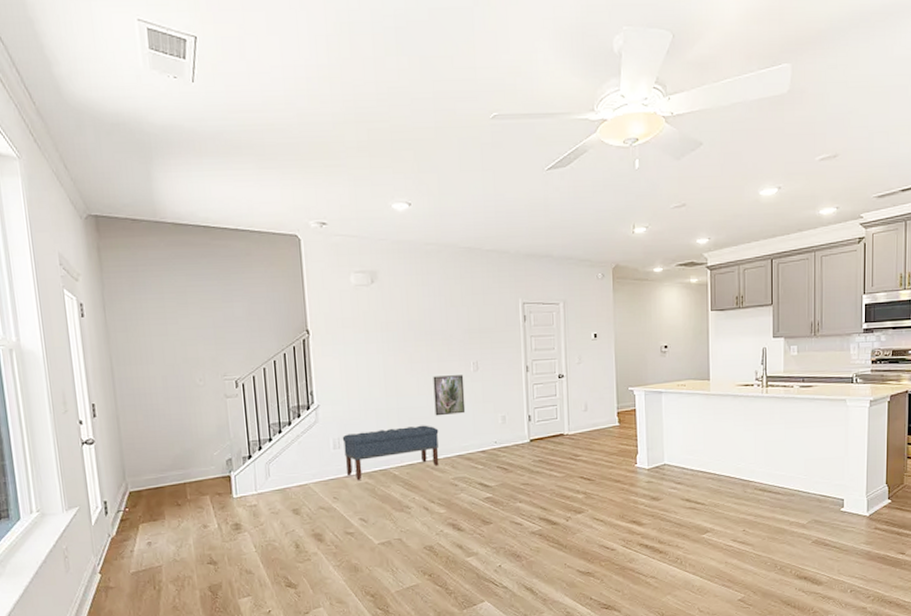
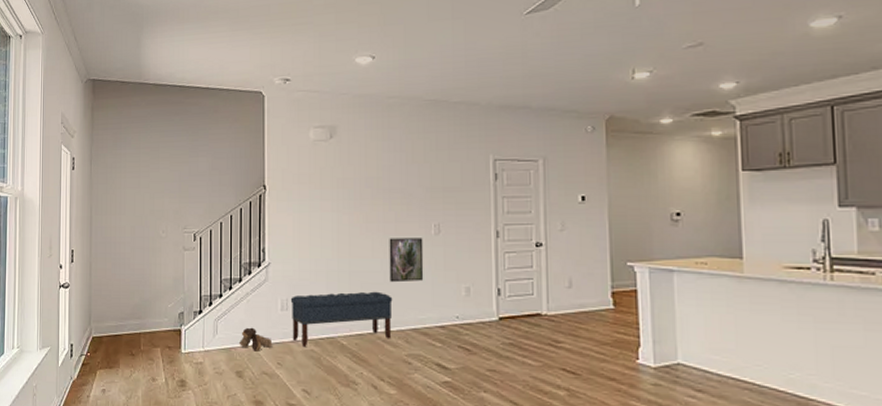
boots: none [292,467,328,489] -> present [238,327,273,352]

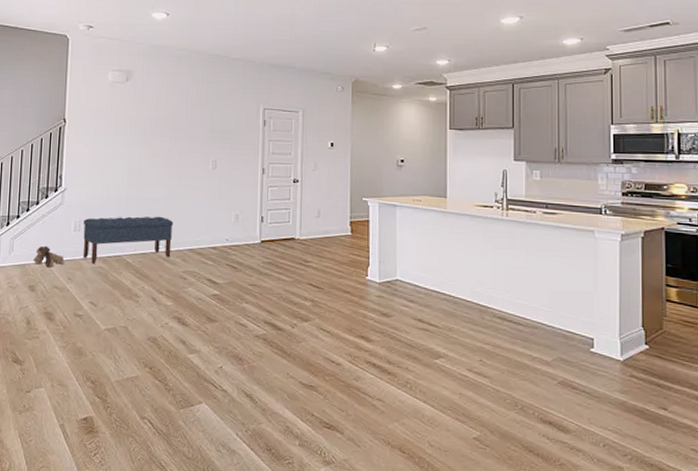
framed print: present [389,238,424,283] -> none [172,171,202,209]

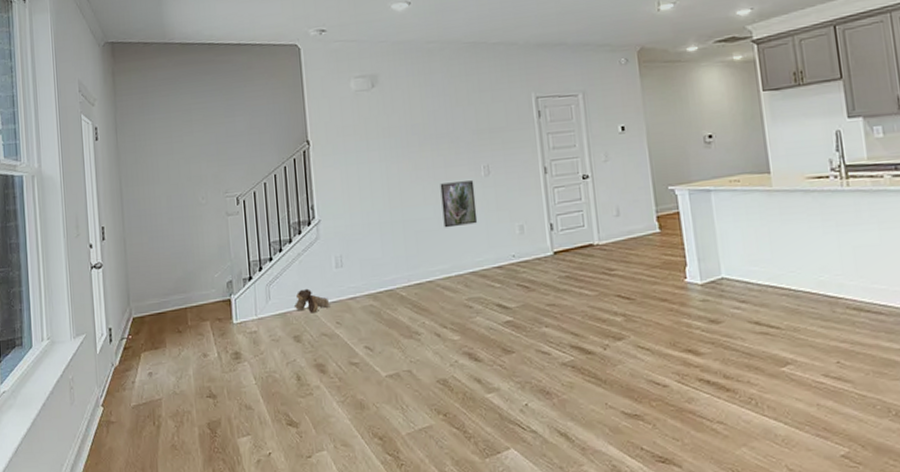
bench: present [82,216,174,263] -> none [344,238,451,302]
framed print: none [172,171,202,209] -> present [440,180,478,228]

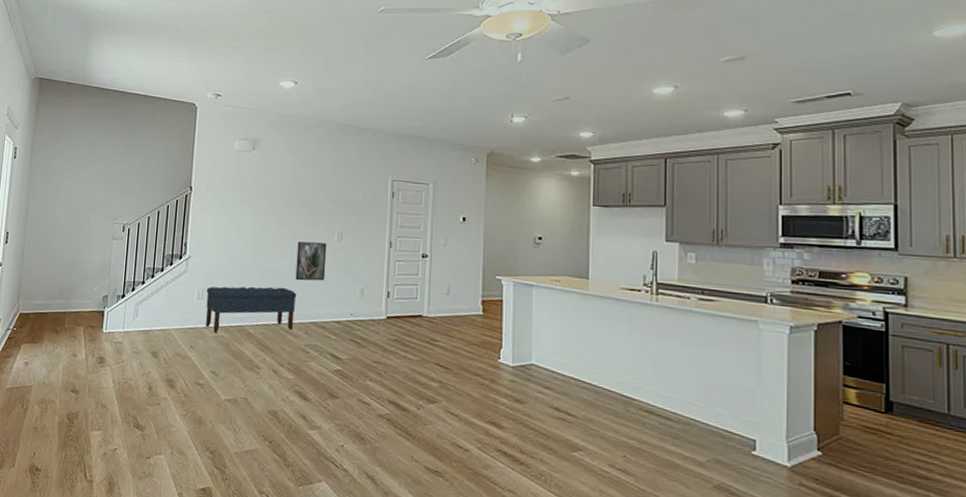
boots: present [293,288,330,313] -> none [156,312,187,335]
bench: none [344,238,451,302] -> present [205,286,297,333]

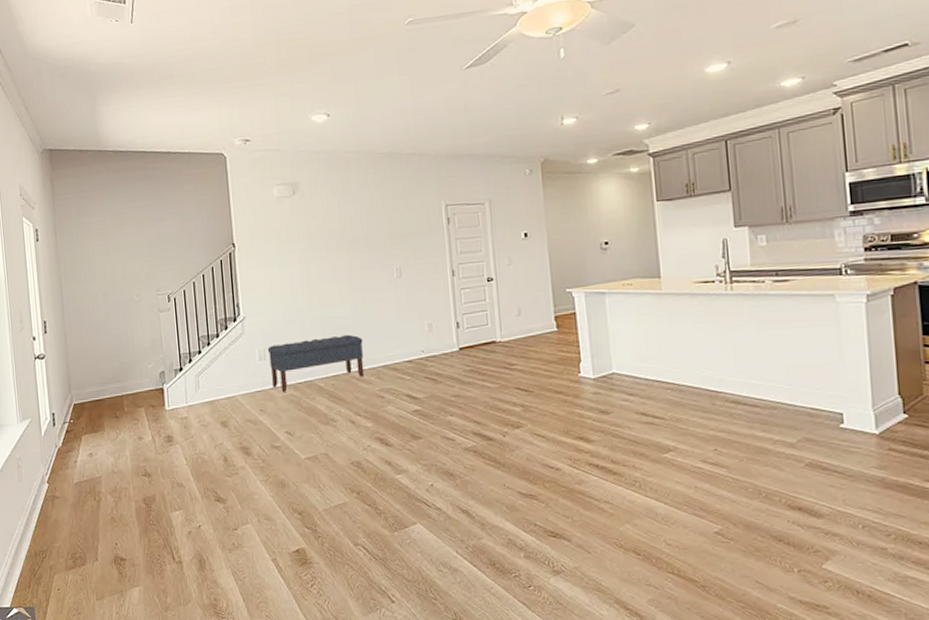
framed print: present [295,241,327,281] -> none [355,282,390,325]

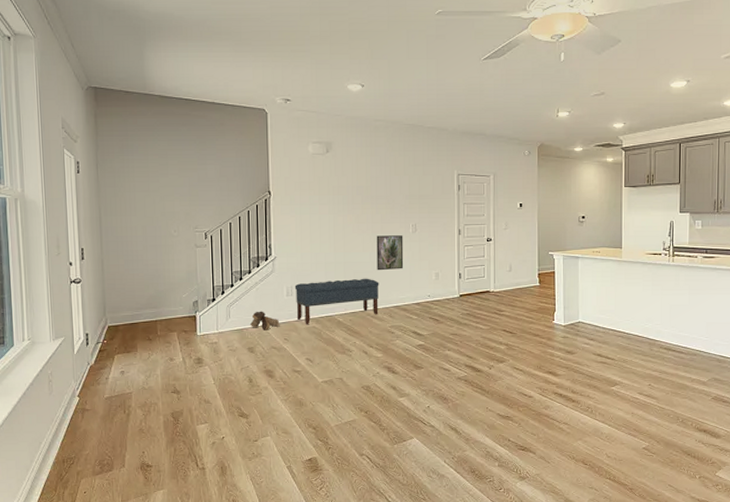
boots: none [221,379,254,401] -> present [249,311,280,330]
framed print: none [355,282,390,325] -> present [376,235,404,271]

